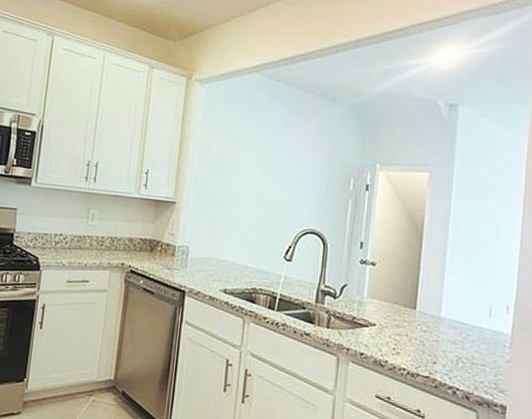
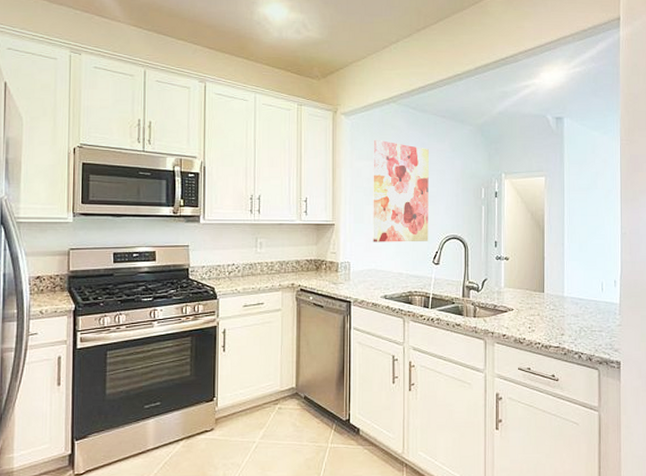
wall art: none [217,112,292,233] -> present [373,139,429,242]

